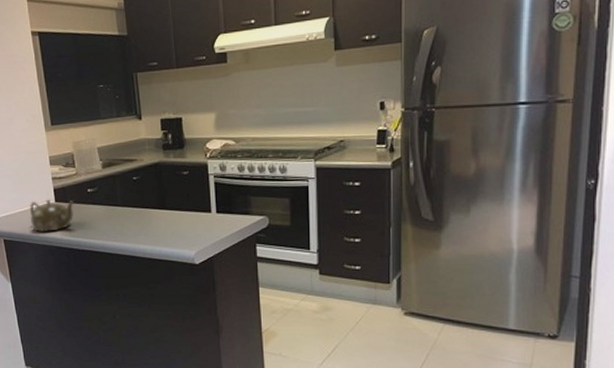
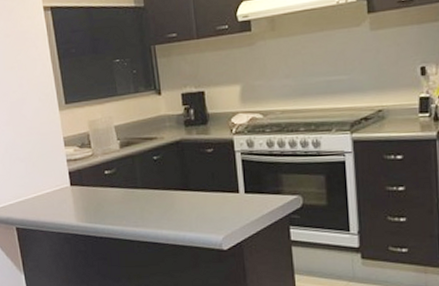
teapot: present [29,199,75,233] -> none [43,182,92,220]

